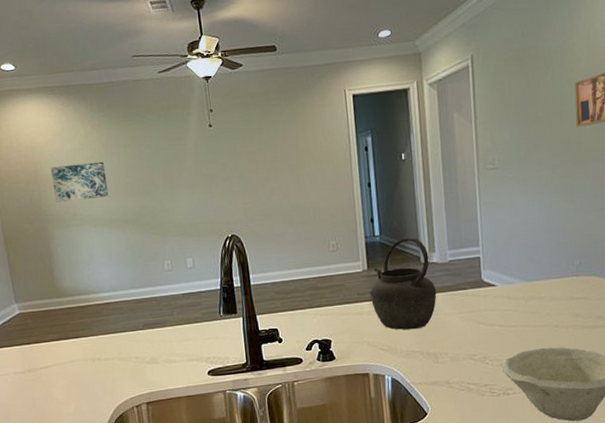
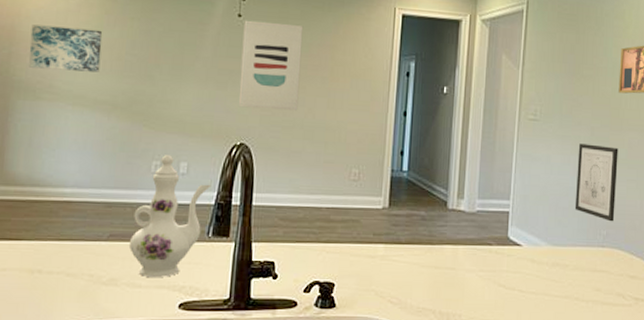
ewer: none [159,253,215,354] -> present [128,154,212,277]
wall art: none [215,124,274,205] -> present [238,20,304,111]
kettle: present [370,236,437,330] -> none [387,177,459,283]
wall art: none [541,180,586,252] -> present [574,143,618,222]

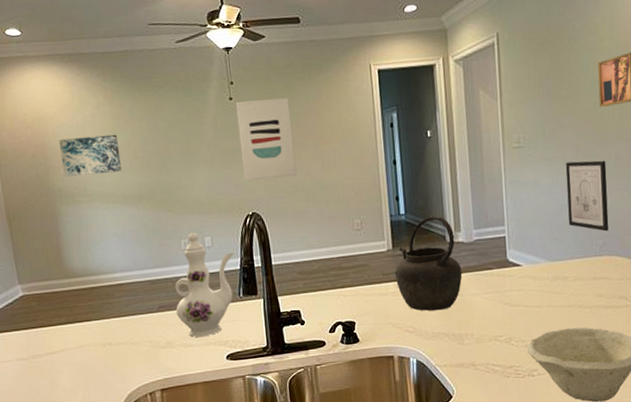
kettle: none [387,177,459,283] -> present [395,215,463,311]

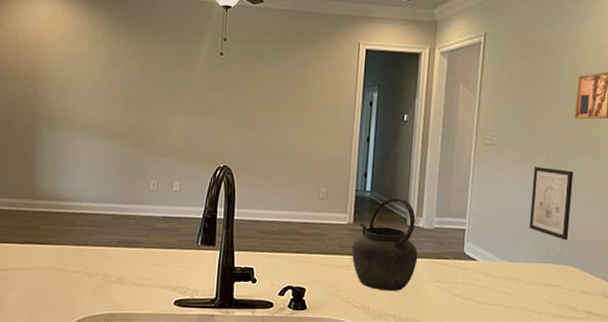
wall art: present [58,134,122,177] -> none [51,66,109,106]
ewer: present [175,231,235,337] -> none [133,174,200,278]
wall art: present [235,98,297,181] -> none [221,58,277,137]

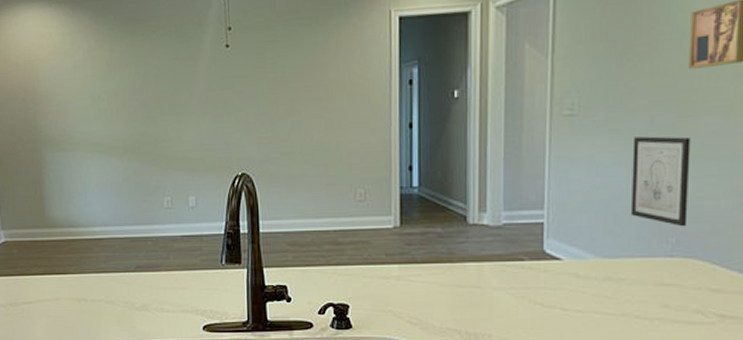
kettle: present [352,197,418,292] -> none [401,191,484,303]

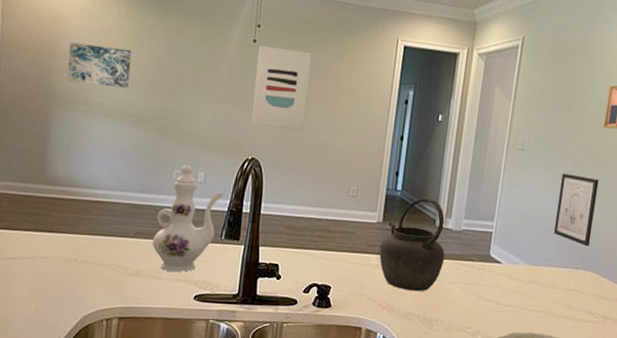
wall art: none [48,80,109,123] -> present [67,42,132,88]
ewer: none [153,189,220,302] -> present [152,164,225,272]
wall art: none [232,46,295,138] -> present [251,45,313,131]
kettle: none [401,191,484,303] -> present [379,197,445,292]

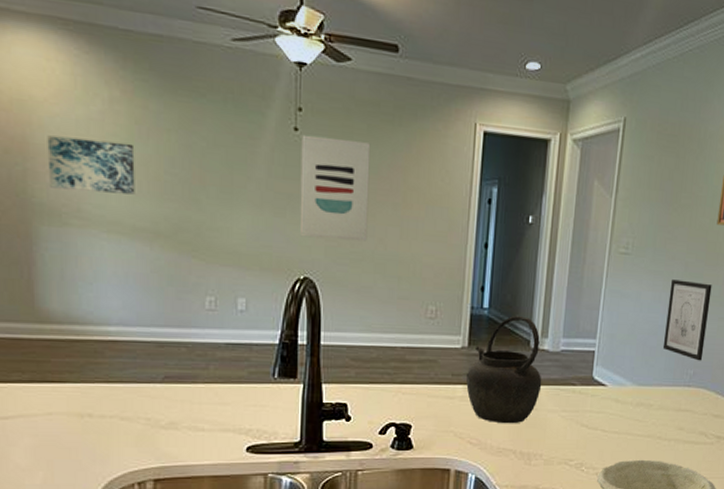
ewer: present [152,164,225,272] -> none [186,288,274,420]

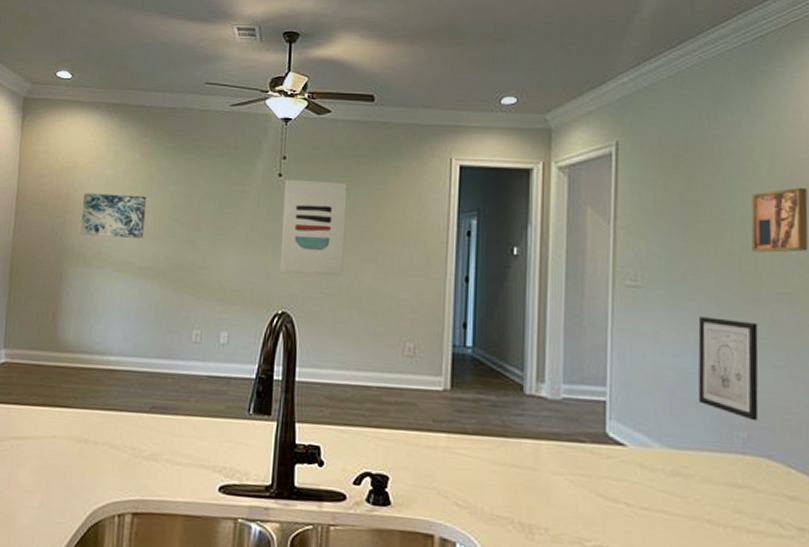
kettle: present [466,315,542,424] -> none [450,355,541,486]

